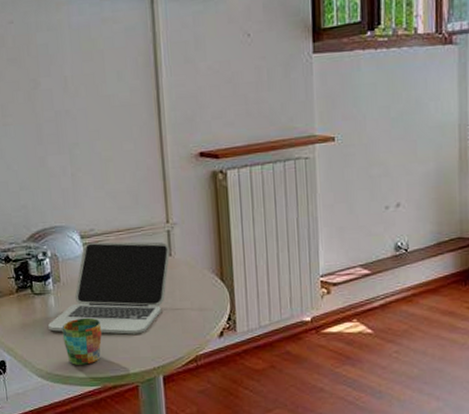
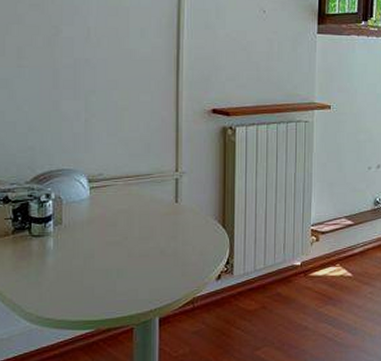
laptop: present [48,241,170,335] -> none [44,186,177,277]
mug: present [61,317,102,365] -> none [58,260,100,308]

